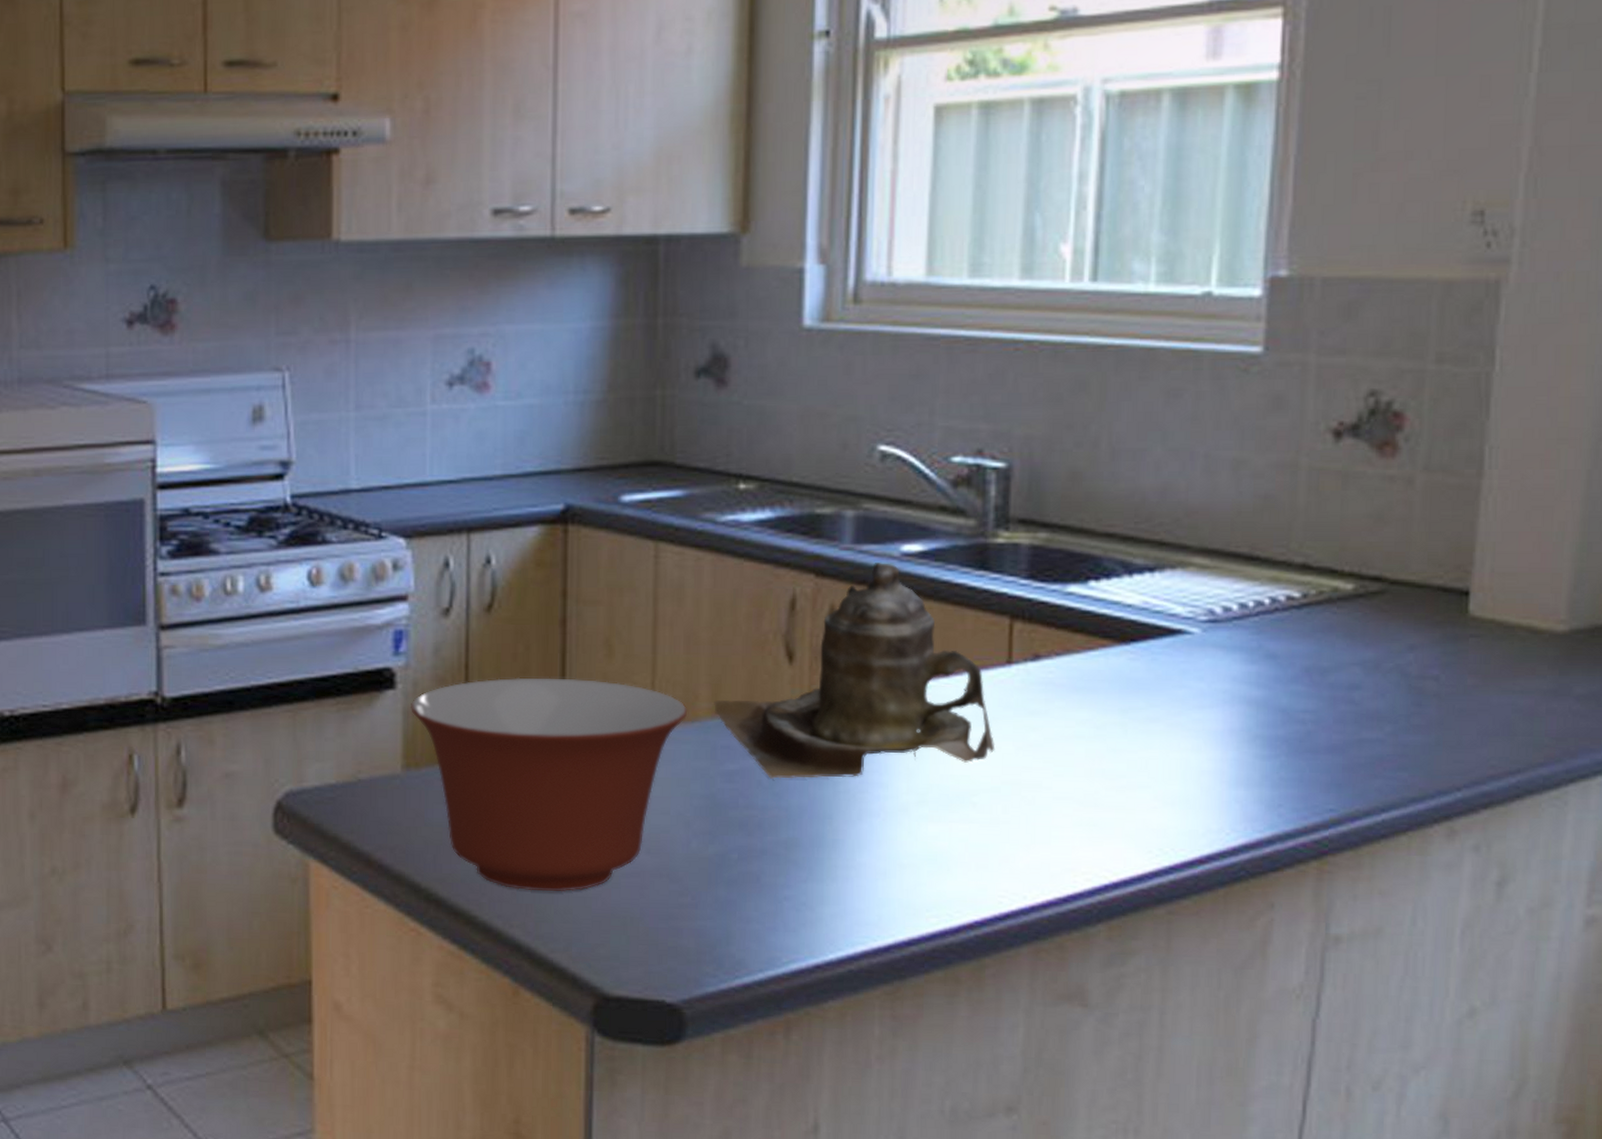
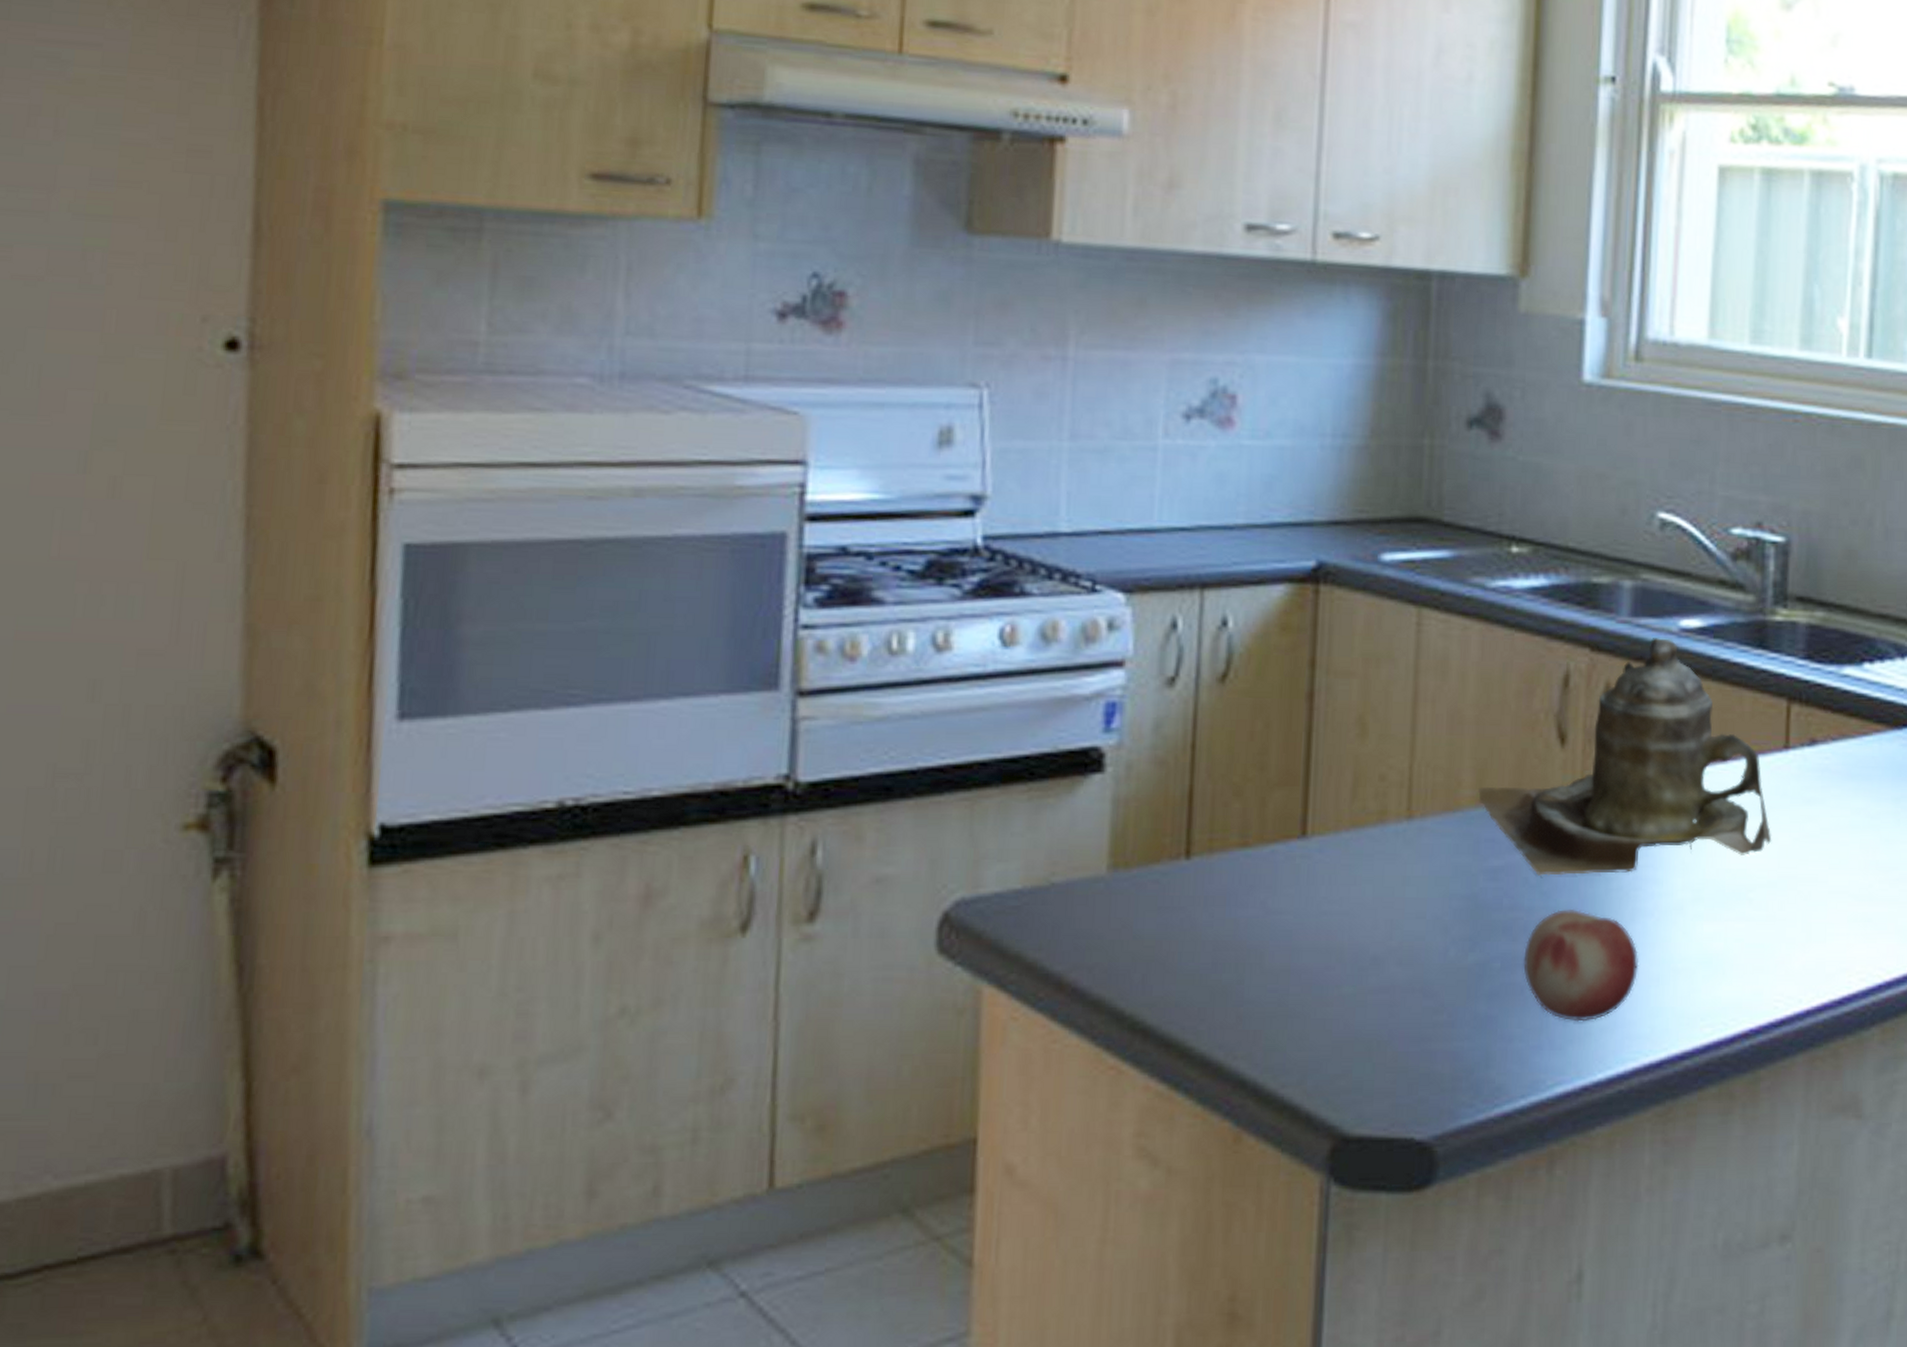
mixing bowl: present [410,677,688,892] -> none [1121,760,1449,1014]
fruit: none [758,809,867,908] -> present [1523,910,1639,1022]

